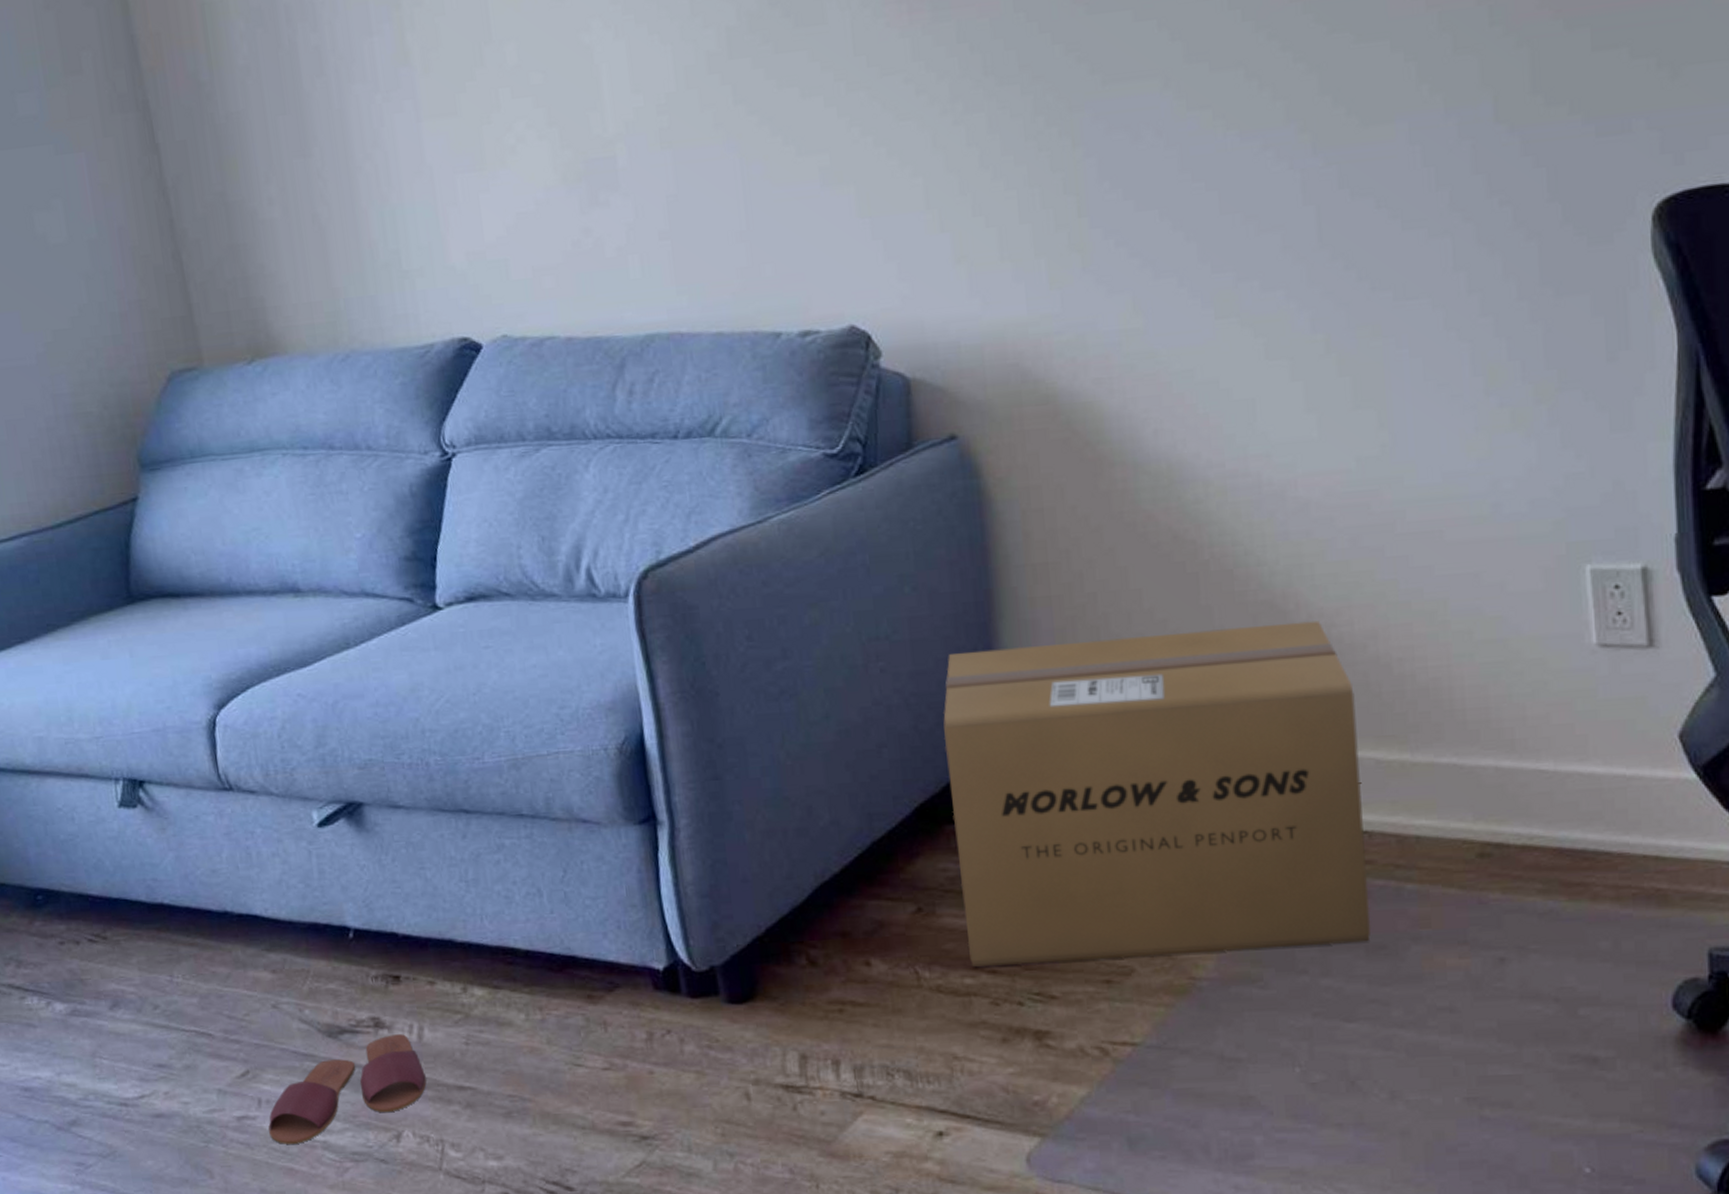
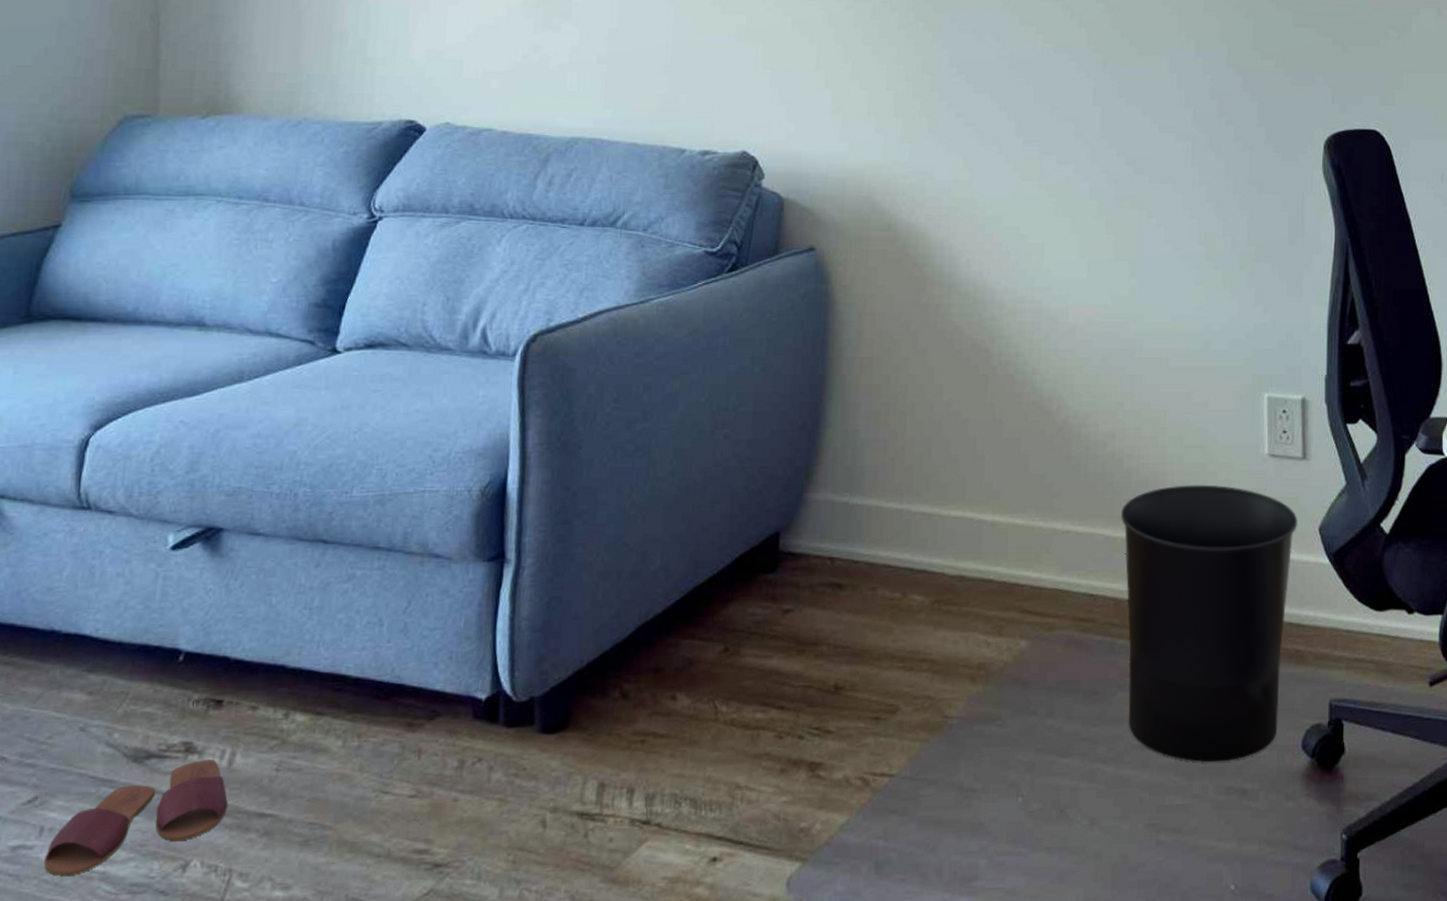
box: present [943,620,1370,967] -> none [763,421,1094,703]
waste bin: none [1394,688,1647,1027] -> present [1120,484,1298,763]

